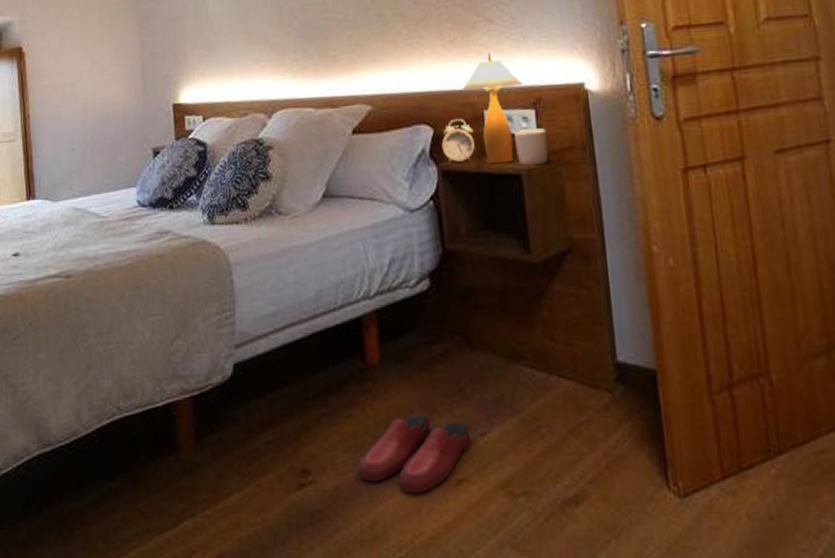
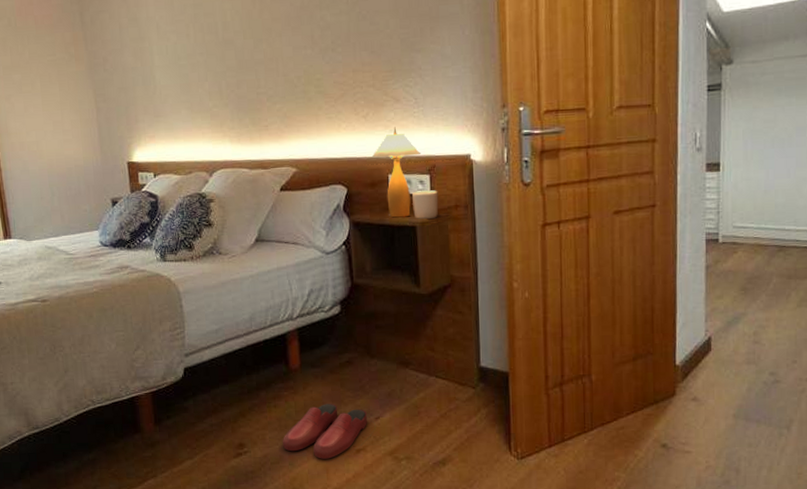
alarm clock: present [441,119,475,164] -> none [353,181,380,217]

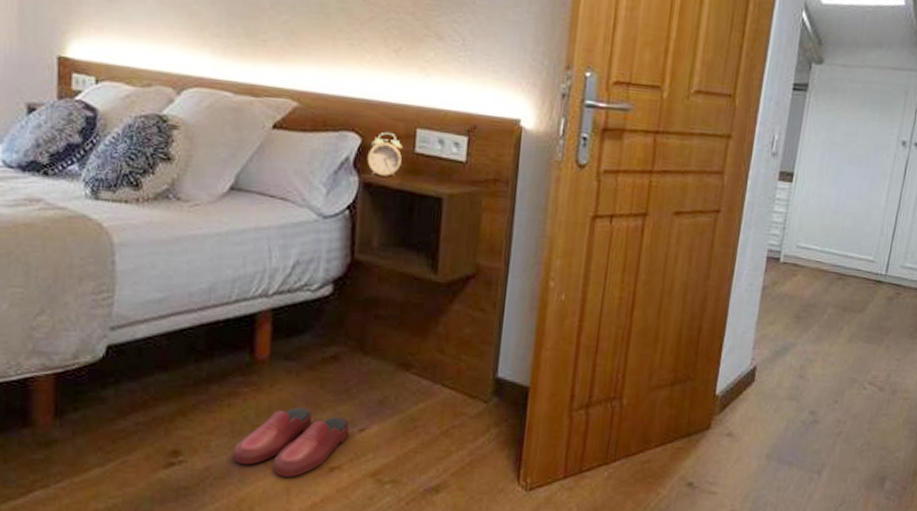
alarm clock: none [353,181,380,217] -> present [367,132,403,177]
table lamp: present [371,127,422,218] -> none [398,70,462,185]
mug: present [412,190,439,219] -> none [441,154,476,191]

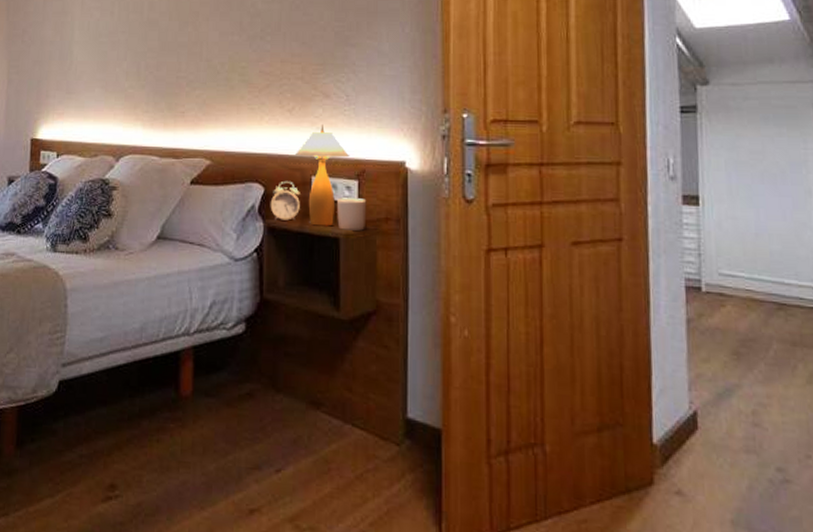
slippers: present [233,407,349,477] -> none [162,444,266,518]
table lamp: none [398,70,462,185] -> present [294,124,350,227]
mug: none [441,154,476,191] -> present [337,198,367,231]

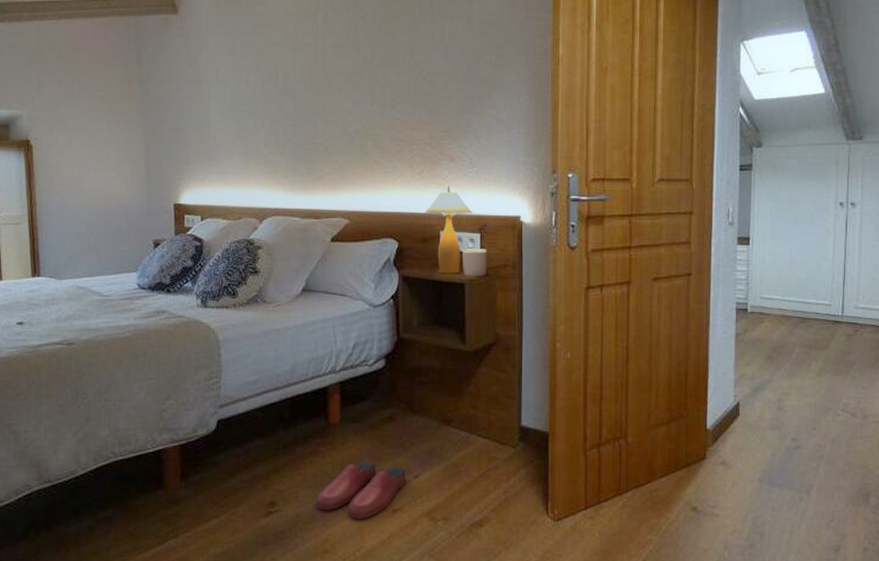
slippers: none [162,444,266,518] -> present [317,461,405,519]
alarm clock: present [270,182,300,221] -> none [404,237,430,271]

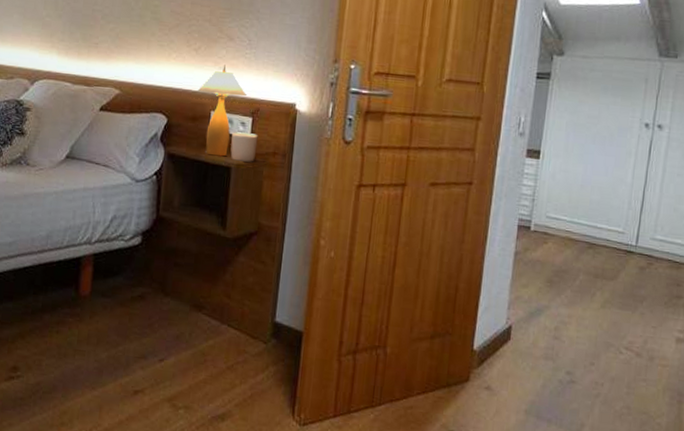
slippers: present [317,461,405,519] -> none [58,337,151,397]

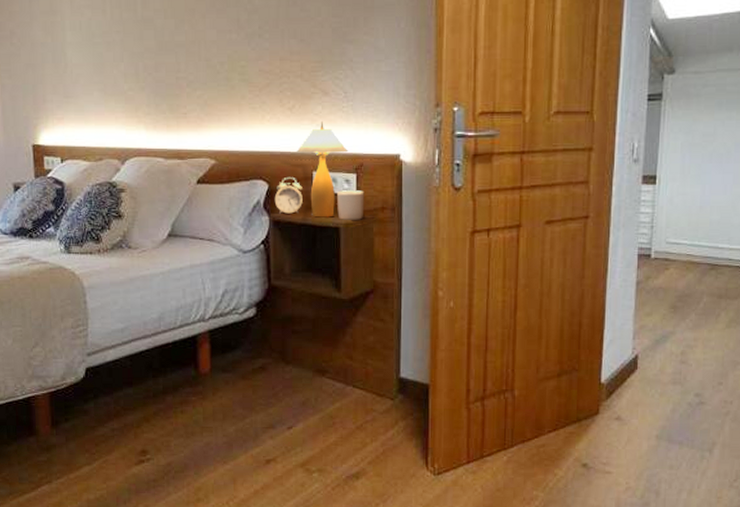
alarm clock: none [171,114,200,150] -> present [274,178,302,215]

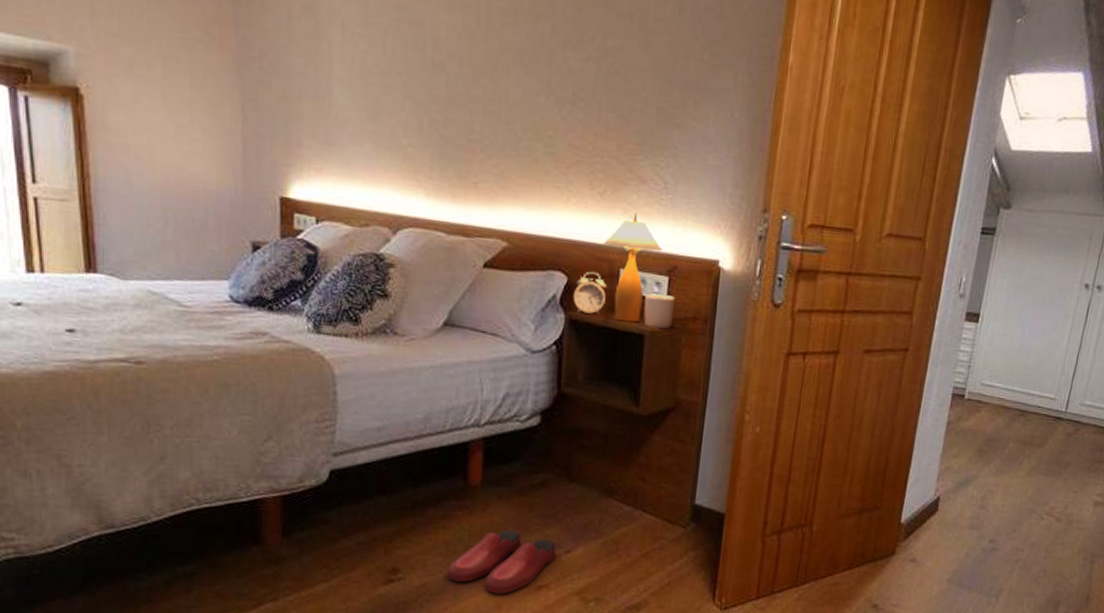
slippers: none [188,411,279,469] -> present [448,530,556,594]

